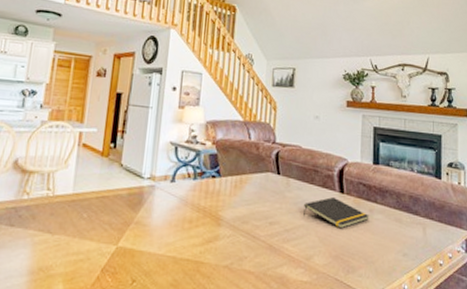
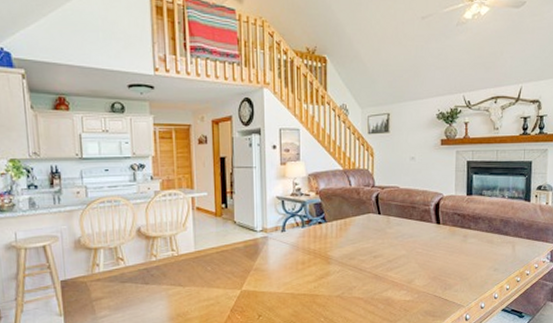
notepad: present [303,197,369,229] -> none [404,229,464,255]

